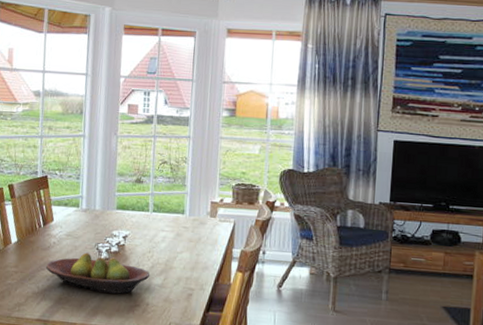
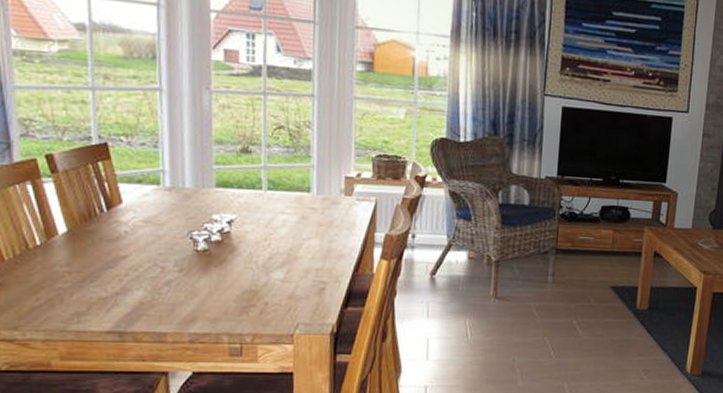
fruit bowl: present [45,252,150,294] -> none [115,243,268,293]

